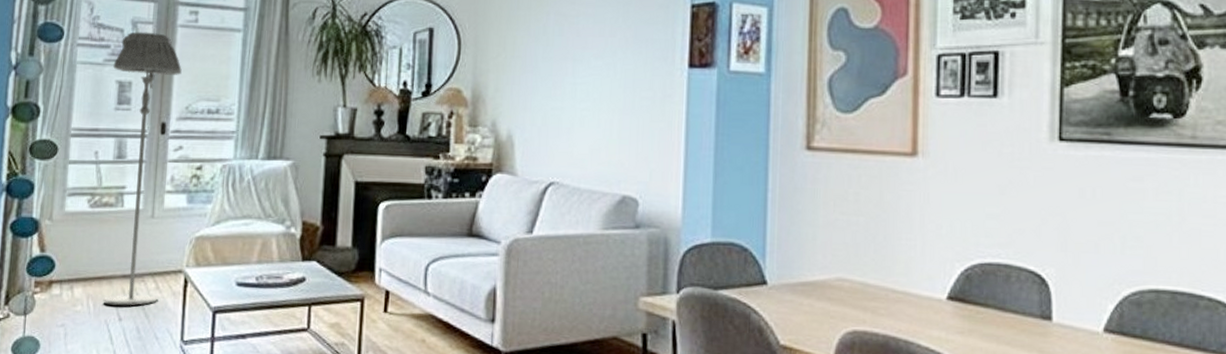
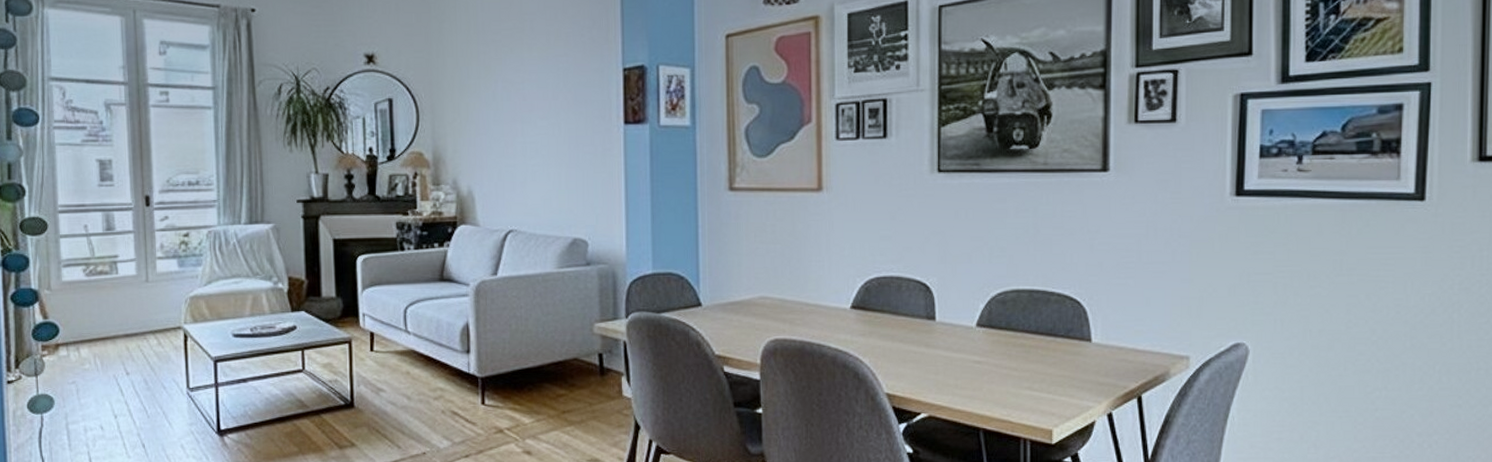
floor lamp: present [103,31,182,306] -> none [91,113,162,362]

